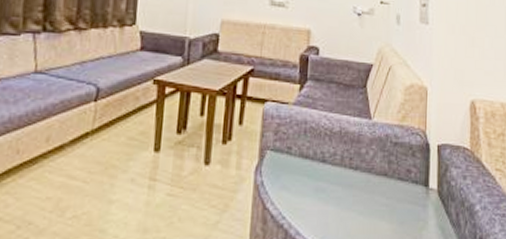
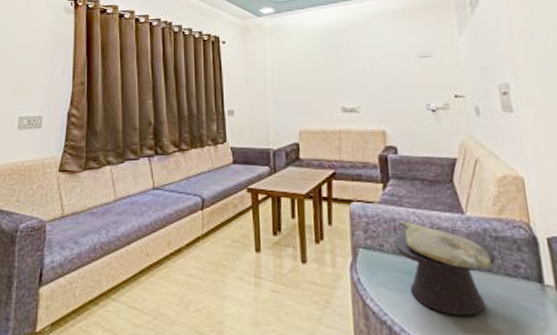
decorative bowl: none [302,124,392,219] -> present [393,221,495,317]

